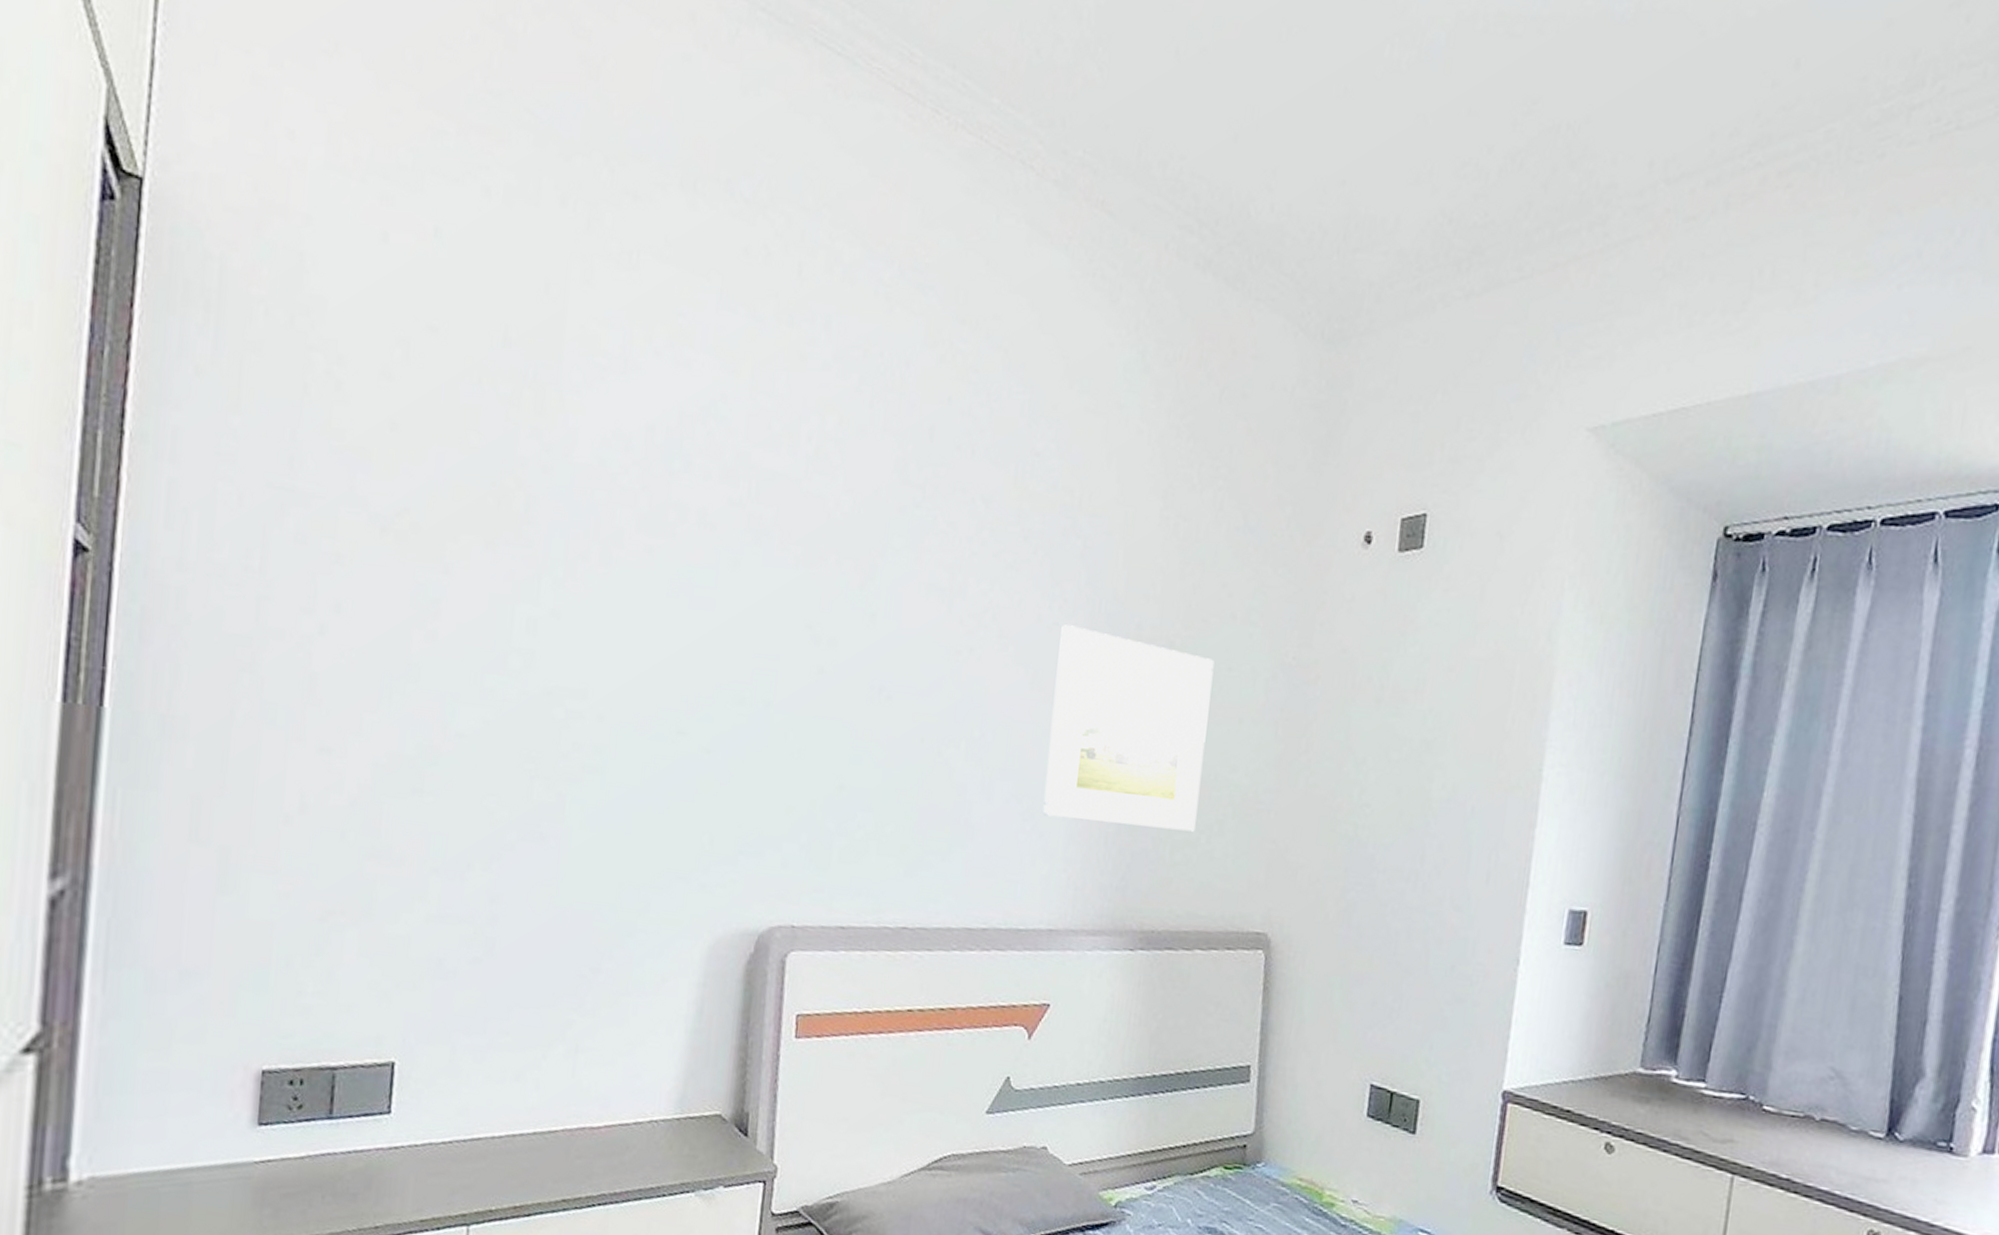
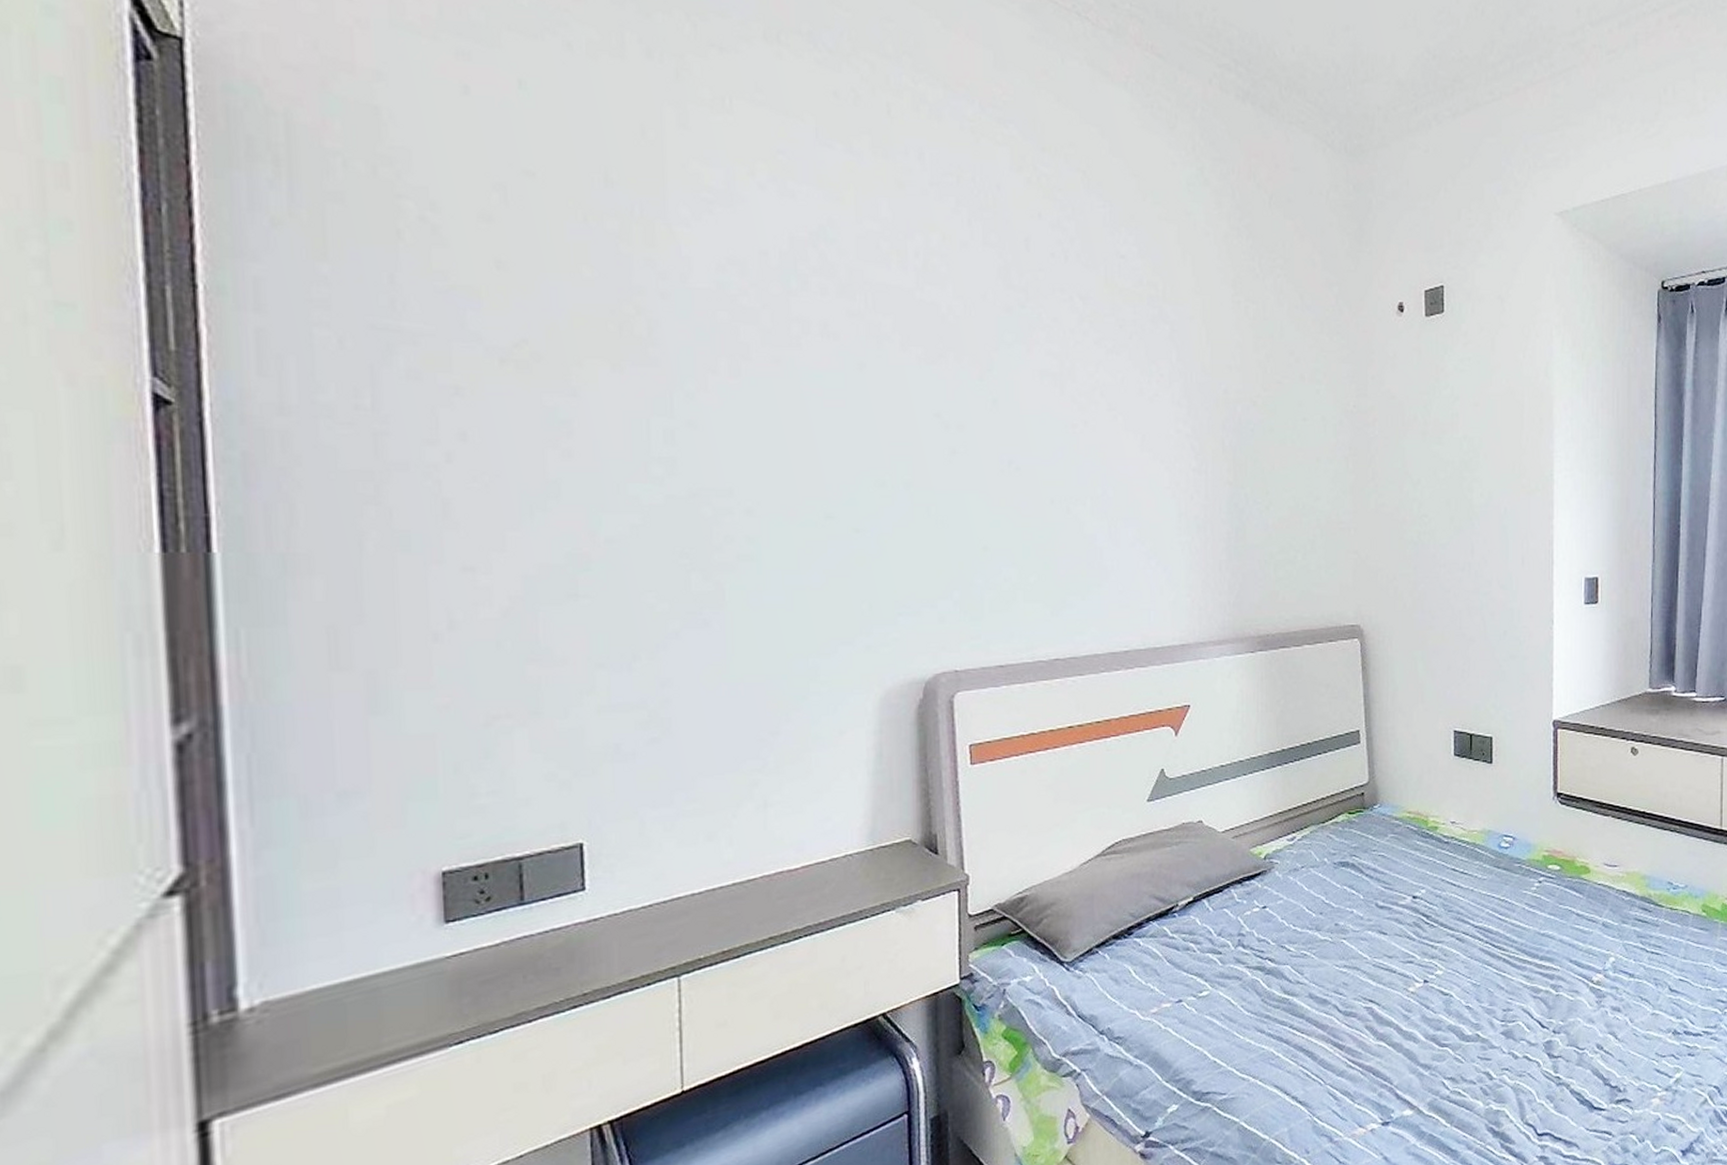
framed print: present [1043,625,1215,832] -> none [1161,395,1292,553]

